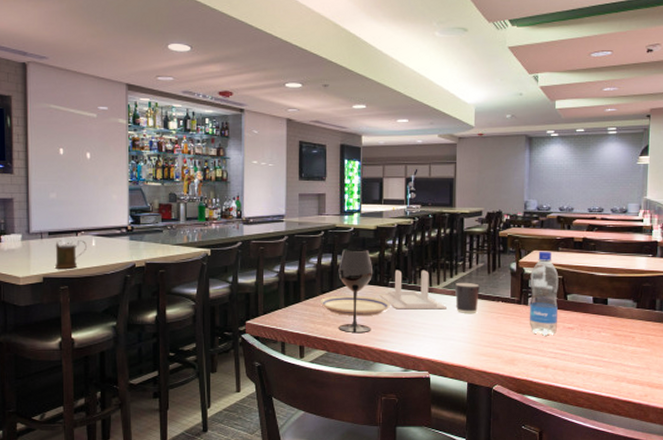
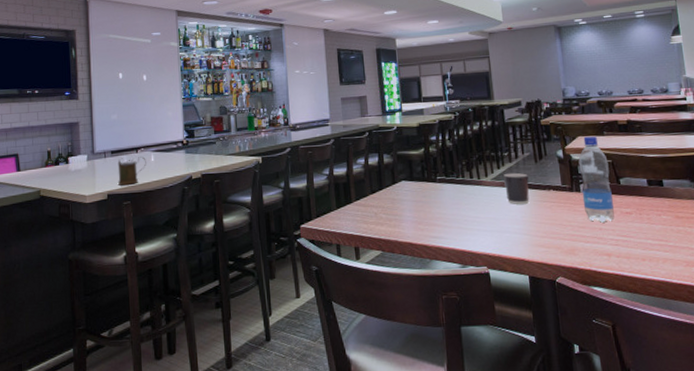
plate: present [319,295,391,316] -> none [370,192,442,214]
wineglass: present [338,249,372,332] -> none [385,146,424,231]
napkin holder: present [379,270,447,310] -> none [428,163,498,205]

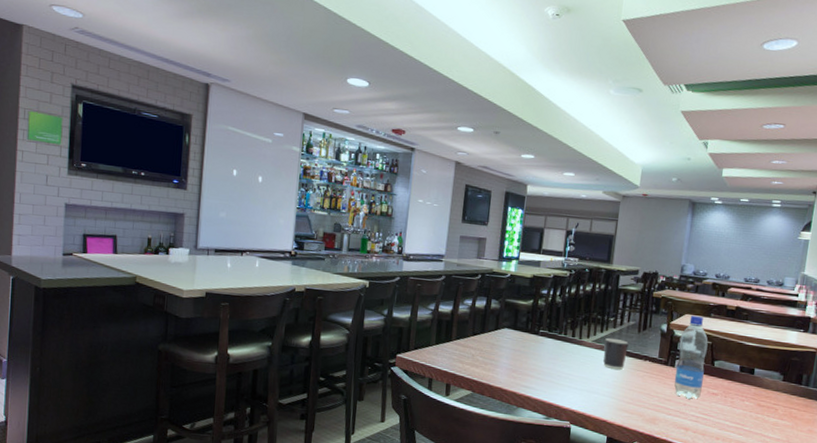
beer mug: present [117,157,146,186] -> none [218,258,250,288]

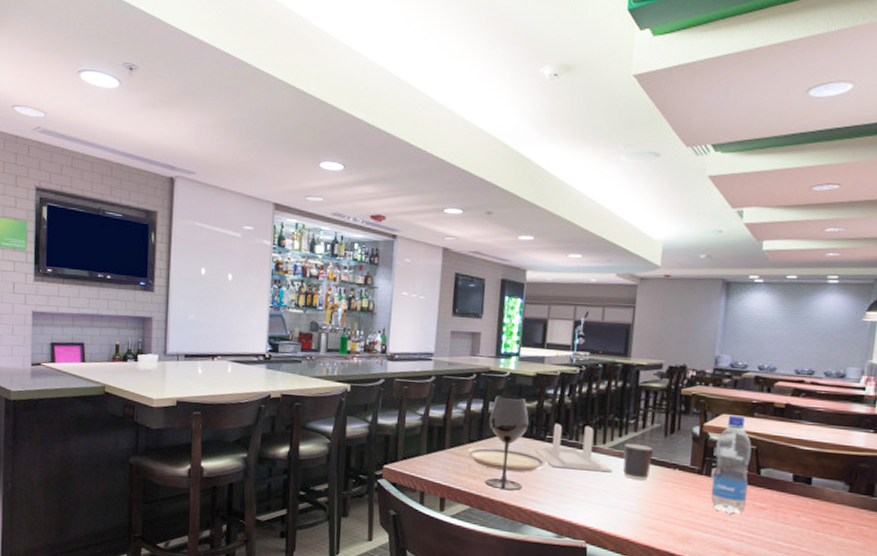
plate: none [470,338,540,362] -> present [466,446,547,472]
wineglass: none [486,294,525,377] -> present [485,395,529,490]
napkin holder: none [529,319,594,363] -> present [534,423,612,473]

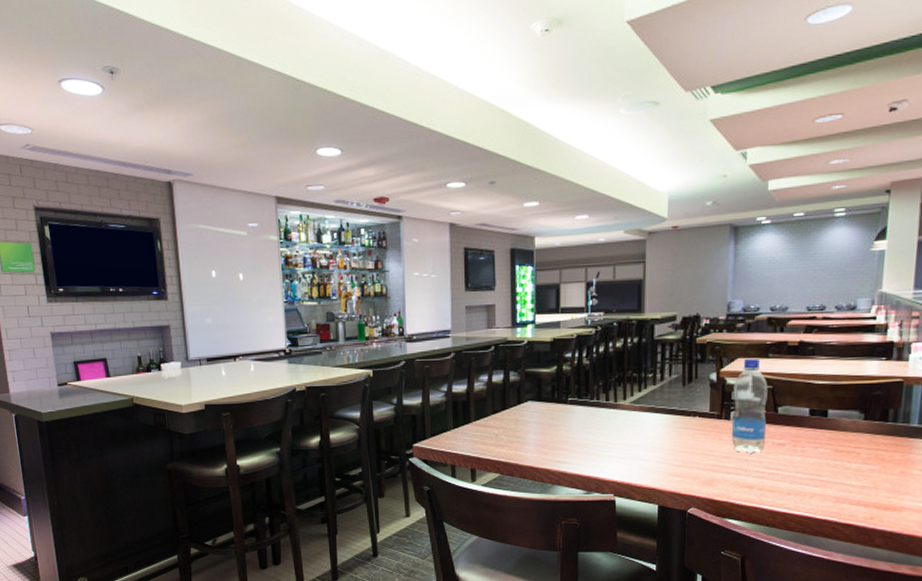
plate: present [466,446,547,472] -> none [491,414,571,436]
wineglass: present [485,395,529,490] -> none [511,363,549,454]
napkin holder: present [534,423,612,473] -> none [557,384,634,428]
mug: present [623,443,653,480] -> none [643,396,673,431]

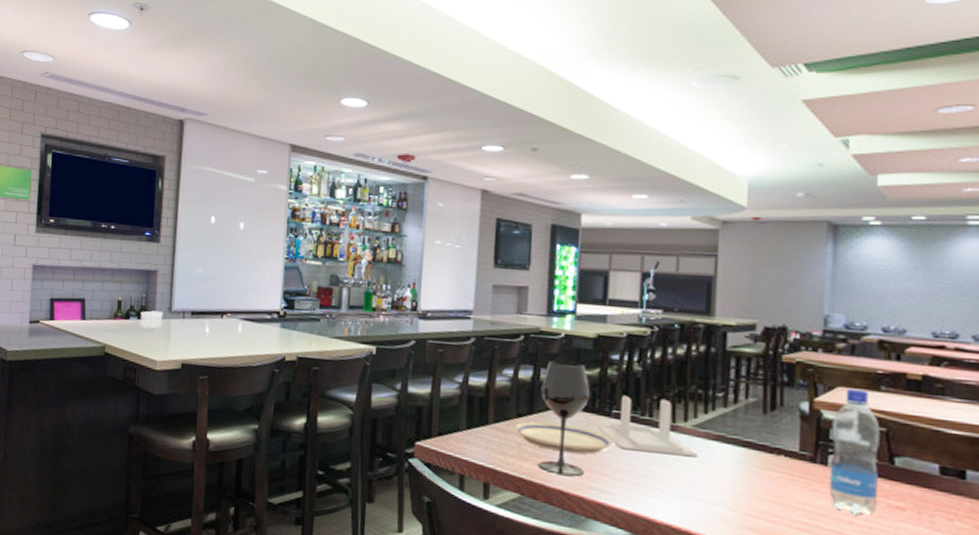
plate: none [491,414,571,436] -> present [513,421,614,454]
wineglass: none [511,363,549,454] -> present [538,360,589,476]
napkin holder: none [557,384,634,428] -> present [597,395,697,458]

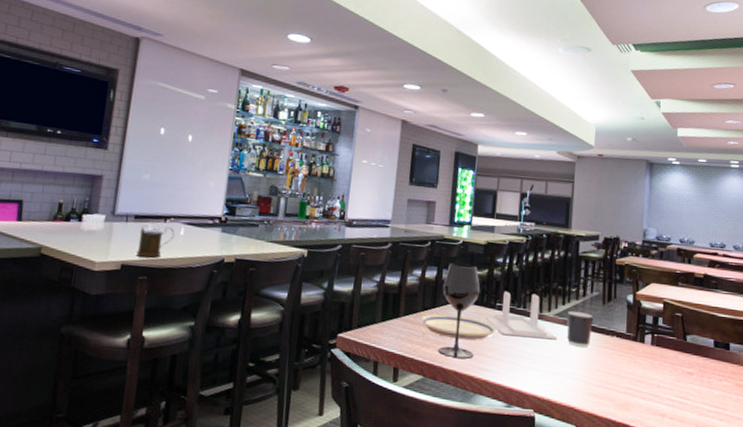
beer mug: none [196,322,232,357] -> present [136,225,175,259]
mug: none [710,421,750,468] -> present [566,310,593,347]
bottle: present [828,388,880,515] -> none [645,284,678,380]

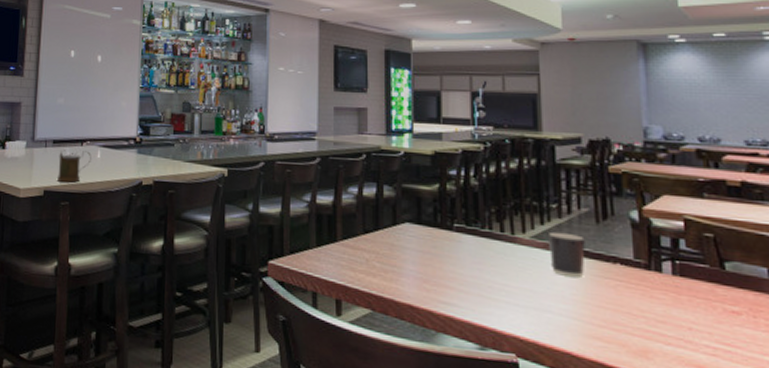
plate: present [420,313,497,340] -> none [361,236,458,268]
wineglass: present [438,263,480,359] -> none [385,177,432,290]
napkin holder: present [485,291,557,340] -> none [441,209,538,268]

